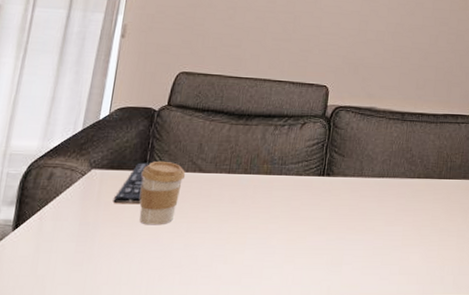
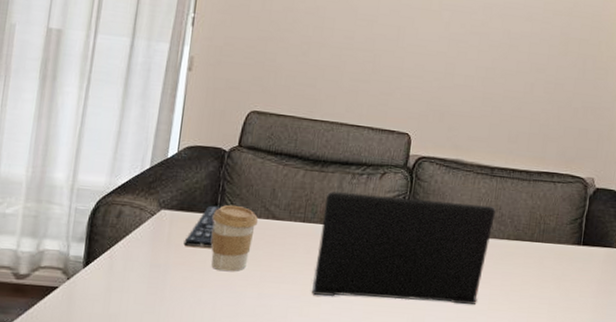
laptop: none [236,142,407,243] -> present [312,191,496,304]

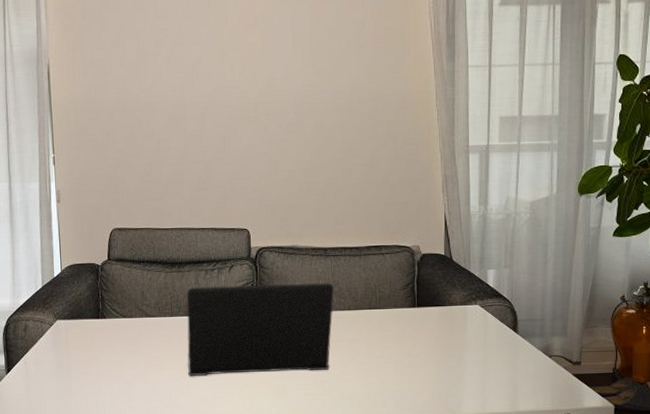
remote control: present [183,205,222,248] -> none [79,311,104,347]
coffee cup: present [211,204,259,272] -> none [97,309,135,365]

